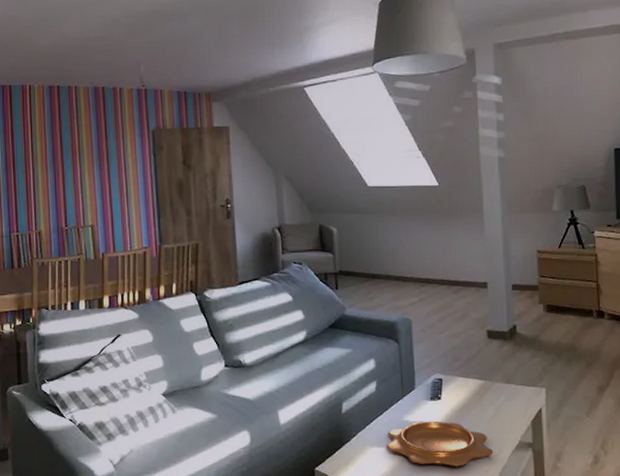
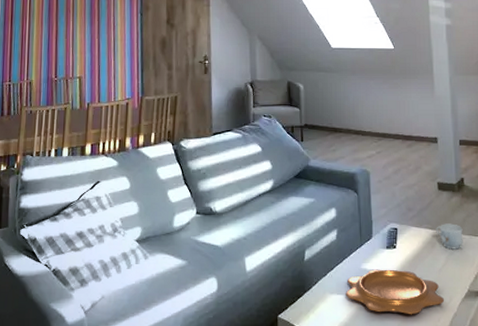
mug: none [484,373,515,400] -> present [436,223,463,250]

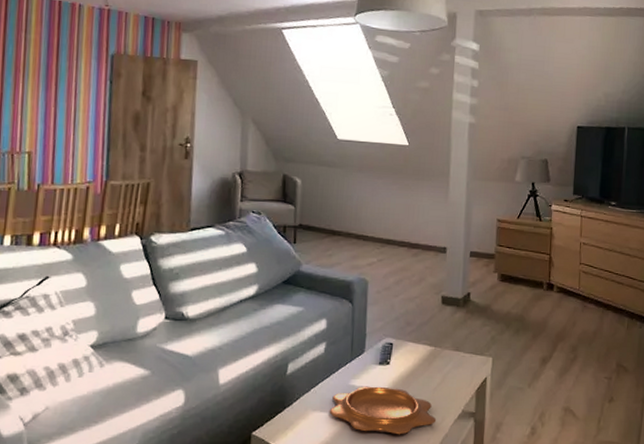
mug: present [436,223,463,250] -> none [434,340,464,368]

